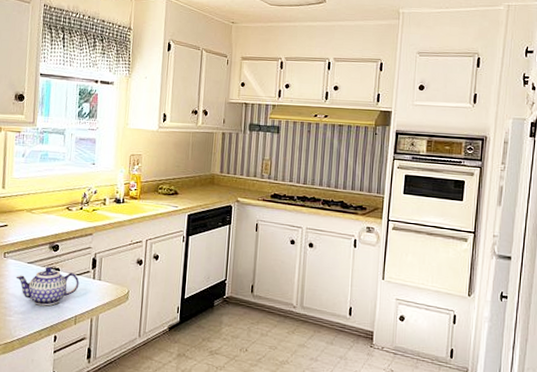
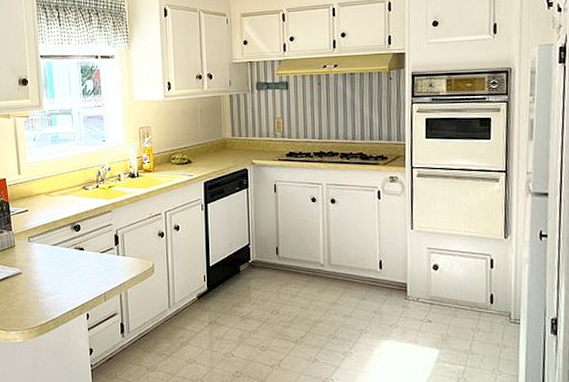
teapot: present [15,266,79,306] -> none [42,247,104,286]

